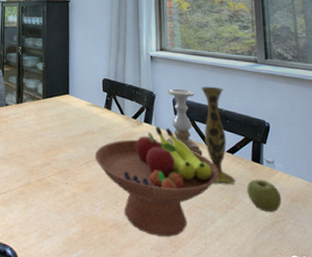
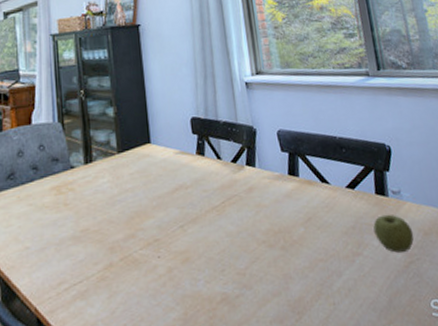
fruit bowl: present [95,126,219,237] -> none [190,168,341,305]
candle holder: present [166,88,203,156] -> none [270,118,319,198]
vase: present [201,86,236,185] -> none [308,110,360,229]

